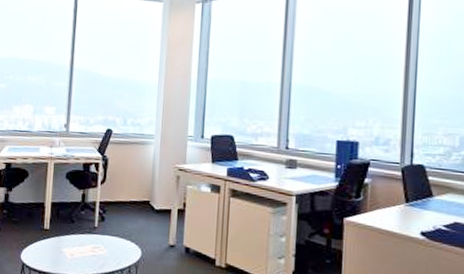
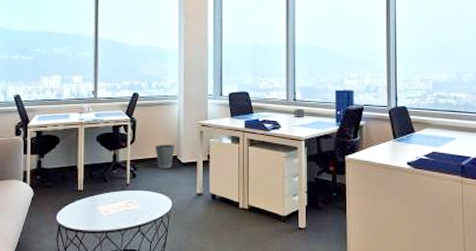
waste basket: none [126,187,148,215] -> present [155,145,175,169]

